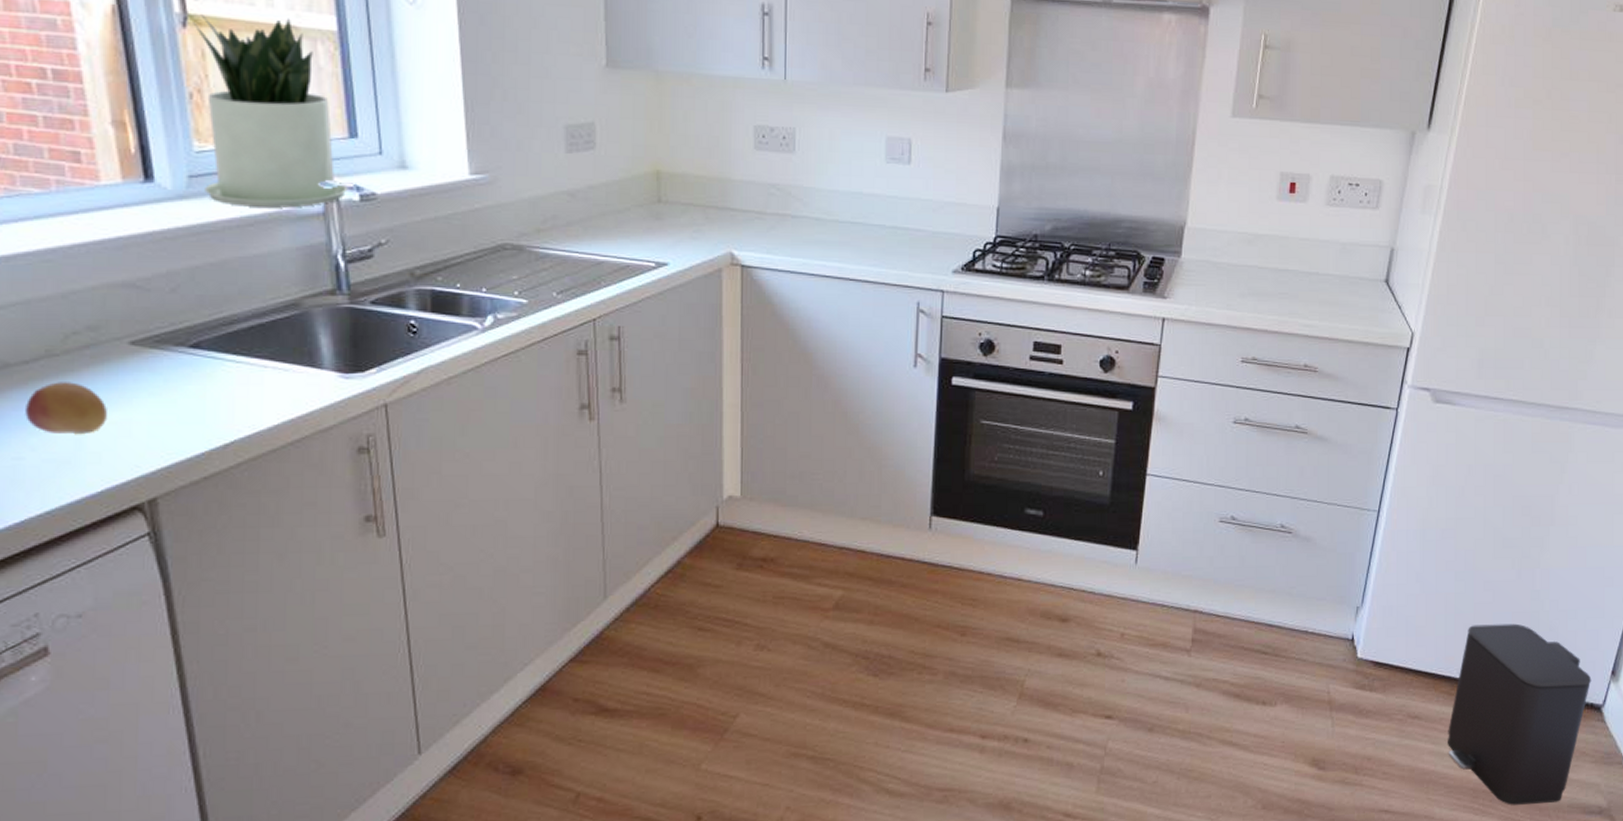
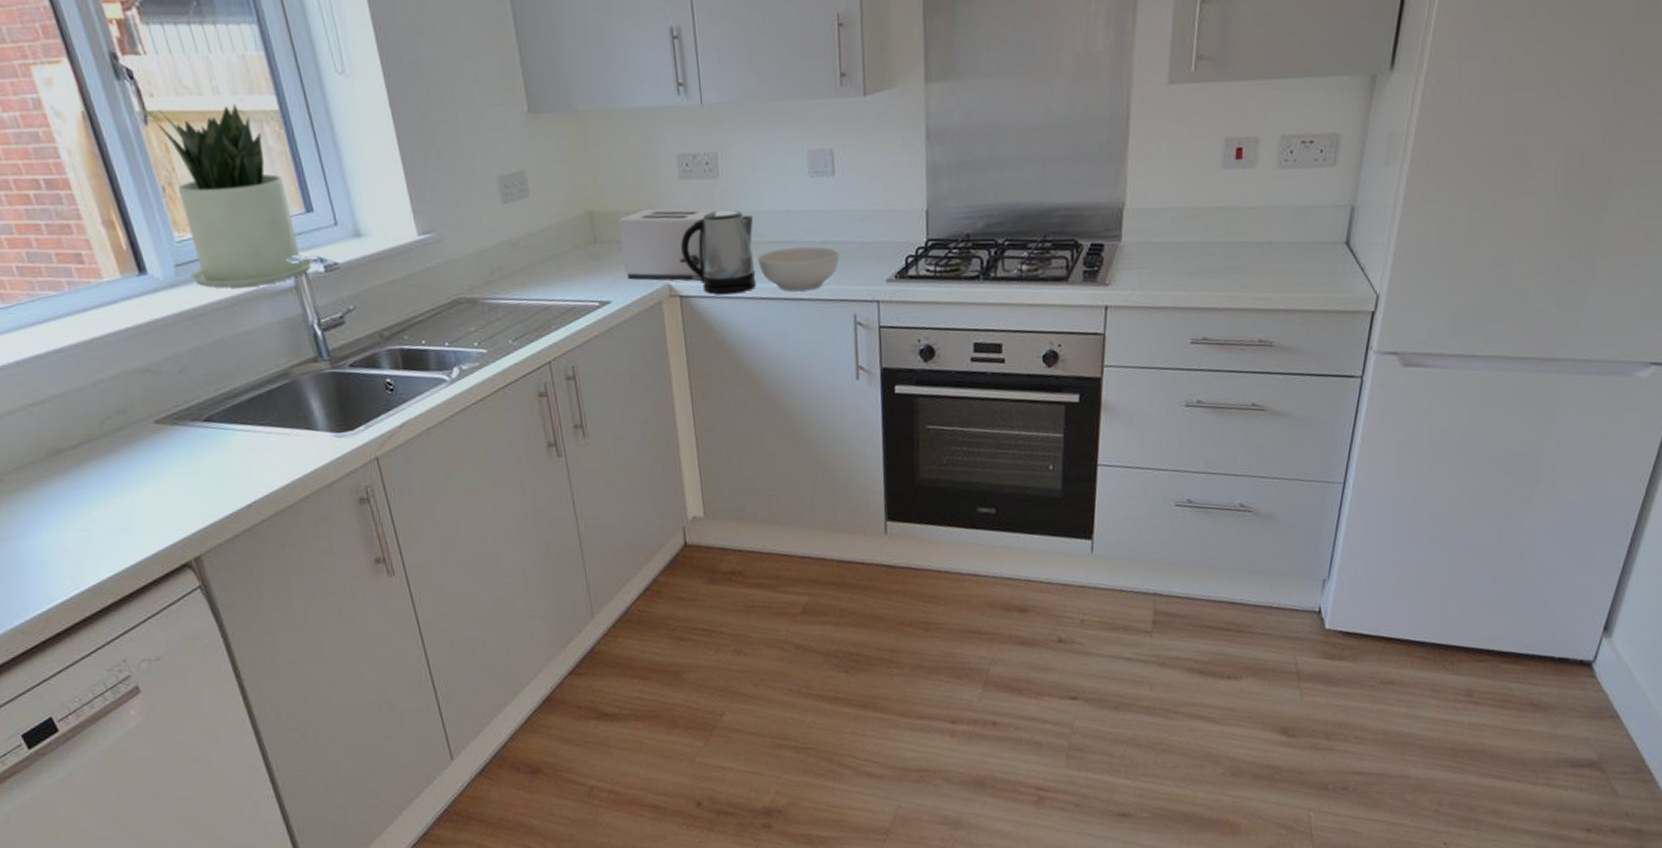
fruit: present [25,382,107,433] -> none [81,461,148,507]
toaster: none [685,176,795,252] -> present [618,208,722,281]
kettle: none [748,184,826,269] -> present [681,209,757,295]
bowl: none [825,229,909,273] -> present [757,246,840,291]
pedal bin: present [1448,623,1592,805] -> none [1423,585,1581,762]

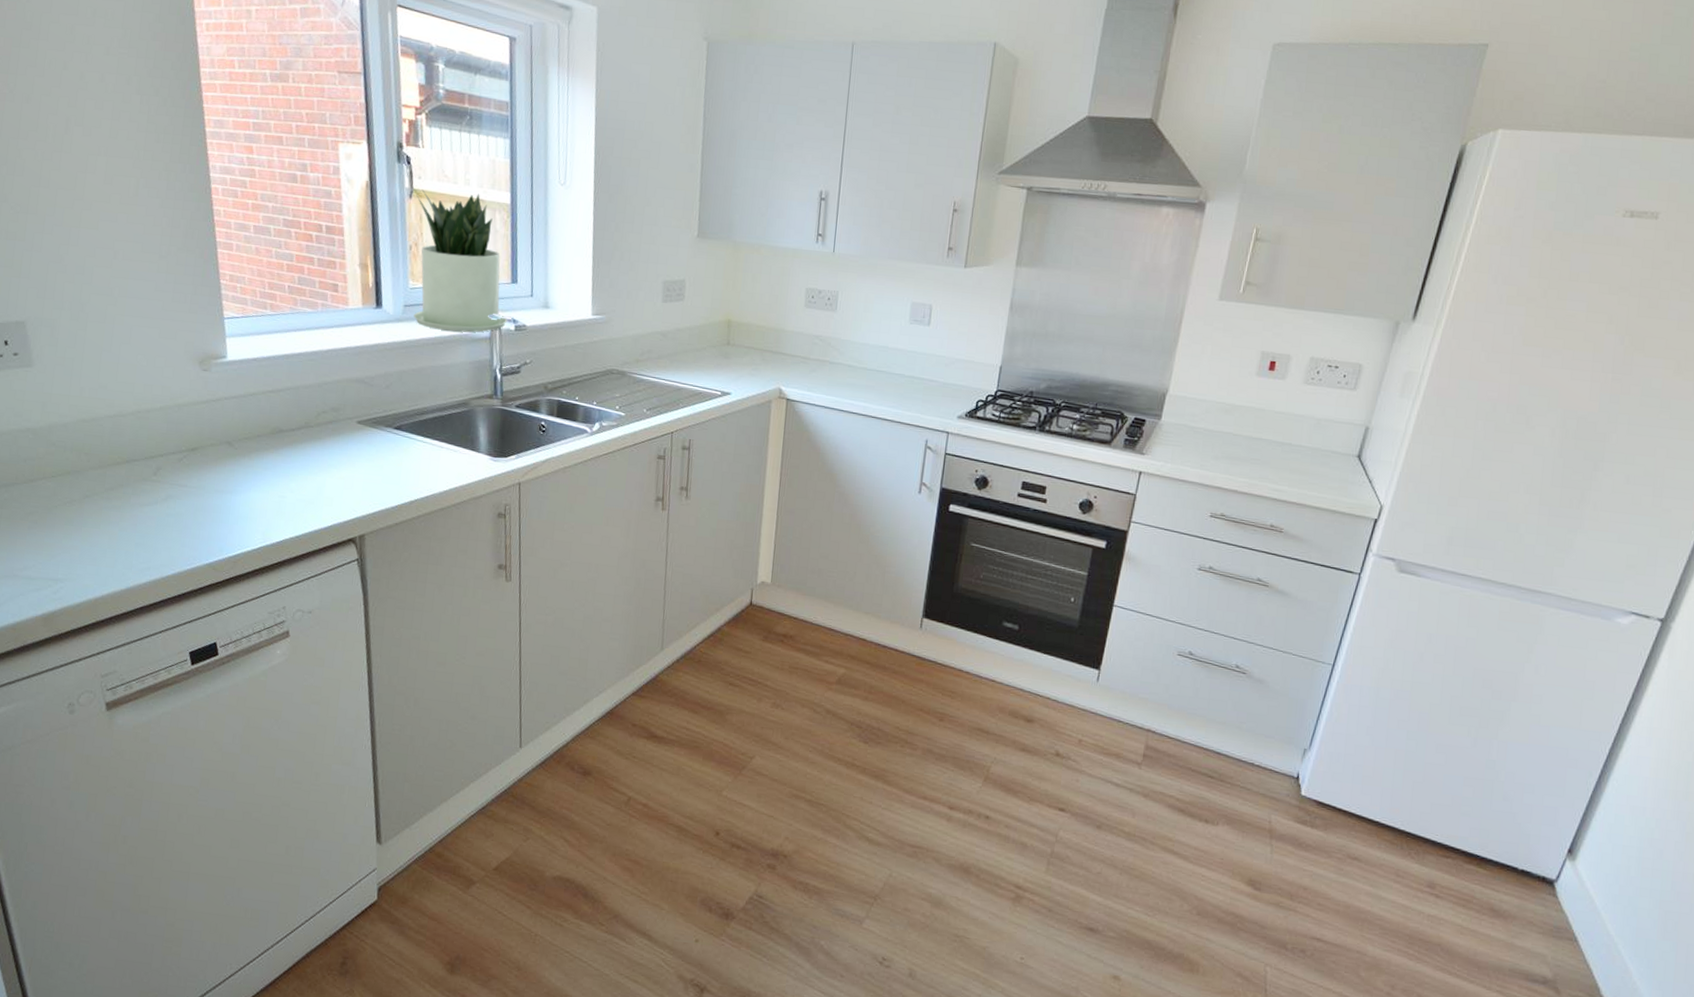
toaster: present [618,208,722,281] -> none [746,326,834,390]
kettle: present [681,209,757,295] -> none [795,336,858,406]
bowl: present [757,246,840,291] -> none [855,376,923,413]

